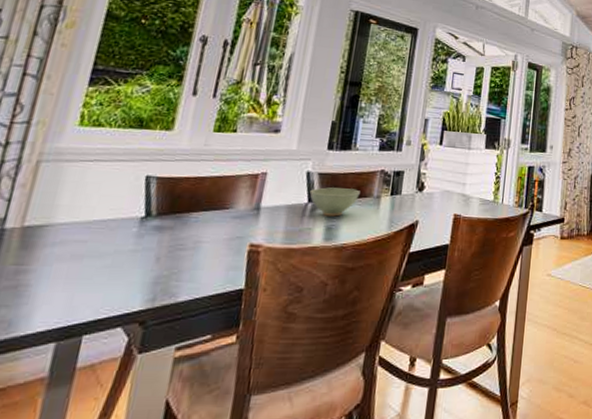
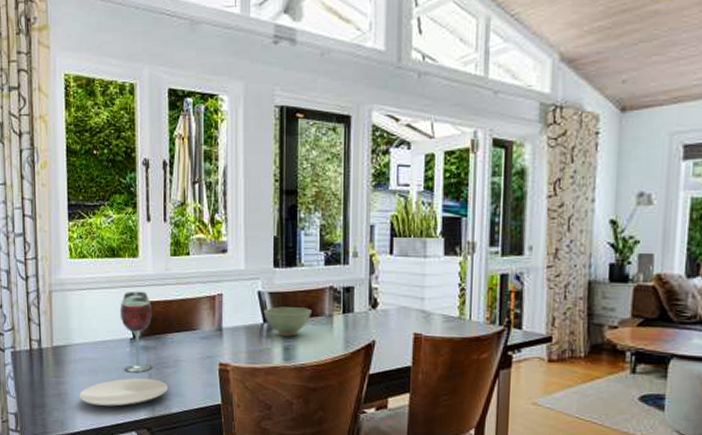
plate: none [47,263,181,298] -> present [79,378,169,407]
wineglass: none [125,165,179,257] -> present [120,291,152,373]

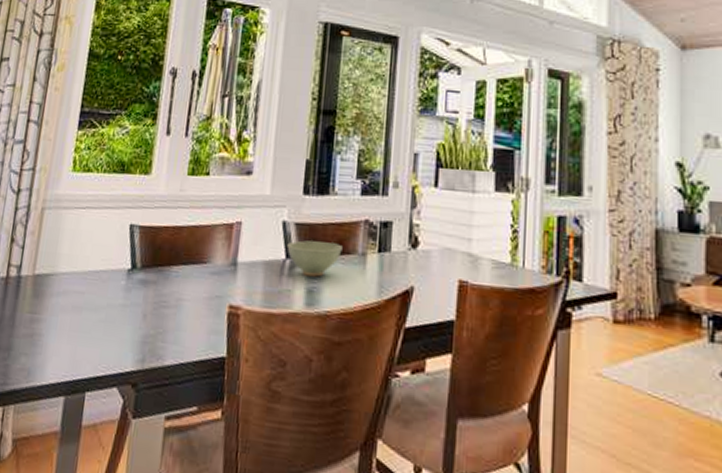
plate: present [79,378,169,407] -> none [55,318,165,354]
wineglass: present [120,291,152,373] -> none [116,213,159,313]

